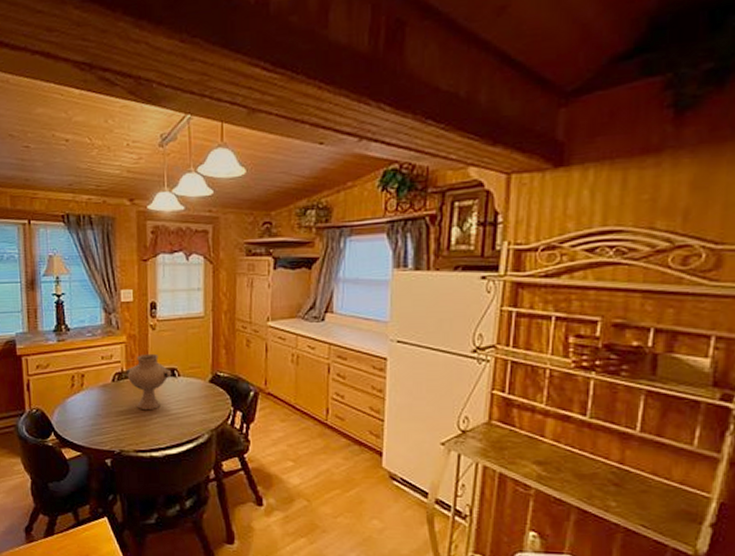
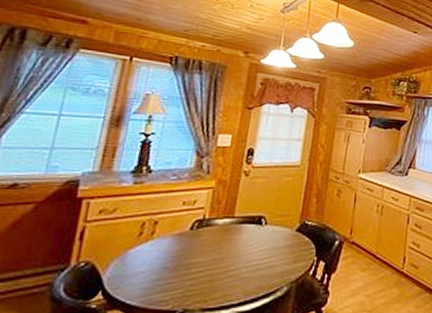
vase: present [125,353,172,411] -> none [207,200,259,262]

